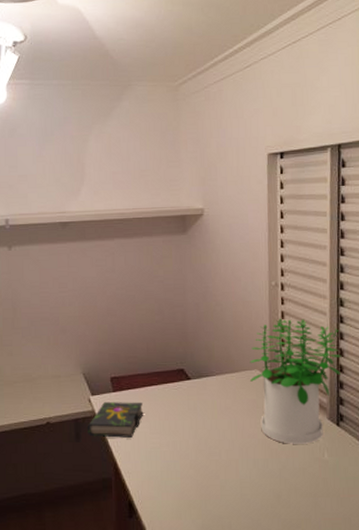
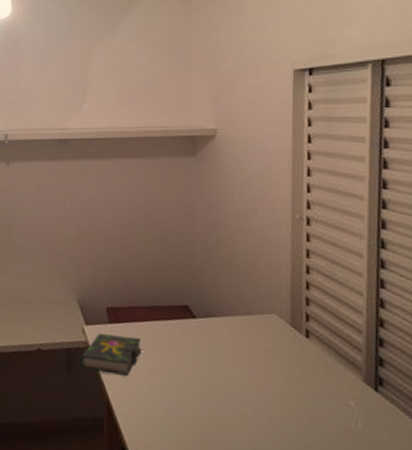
potted plant: present [249,318,342,444] -> none [266,257,383,408]

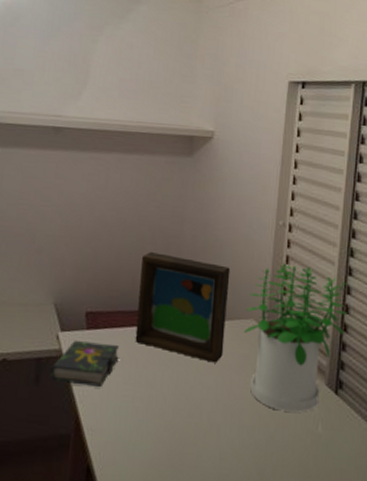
picture frame: none [155,250,247,357] -> present [135,251,231,363]
potted plant: none [266,257,383,408] -> present [244,263,347,412]

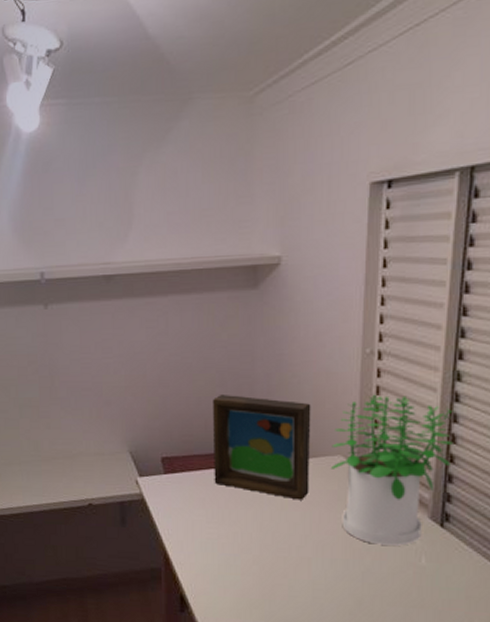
book: present [49,340,119,387] -> none [133,484,200,526]

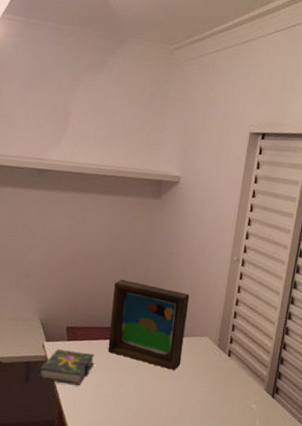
book: none [133,484,200,526] -> present [36,348,94,386]
potted plant: present [331,394,454,546] -> none [199,292,289,410]

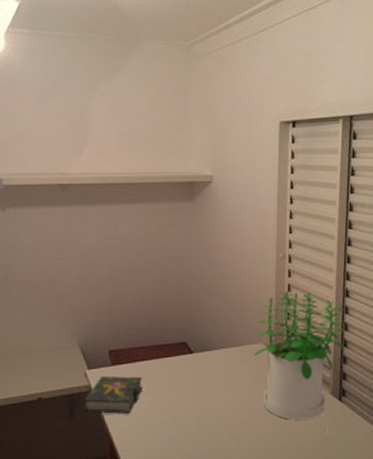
picture frame: present [108,279,190,370] -> none [156,291,238,384]
potted plant: none [199,292,289,410] -> present [254,291,347,420]

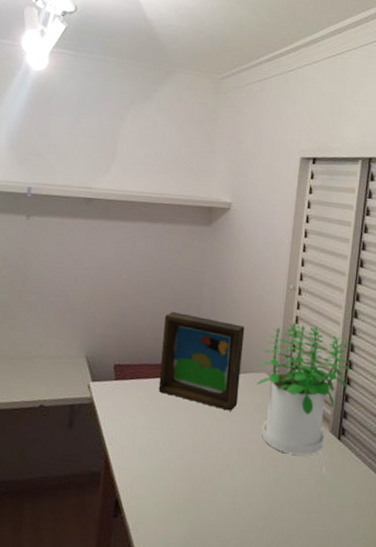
book: present [81,375,143,414] -> none [81,389,144,431]
picture frame: none [156,291,238,384] -> present [158,311,245,411]

